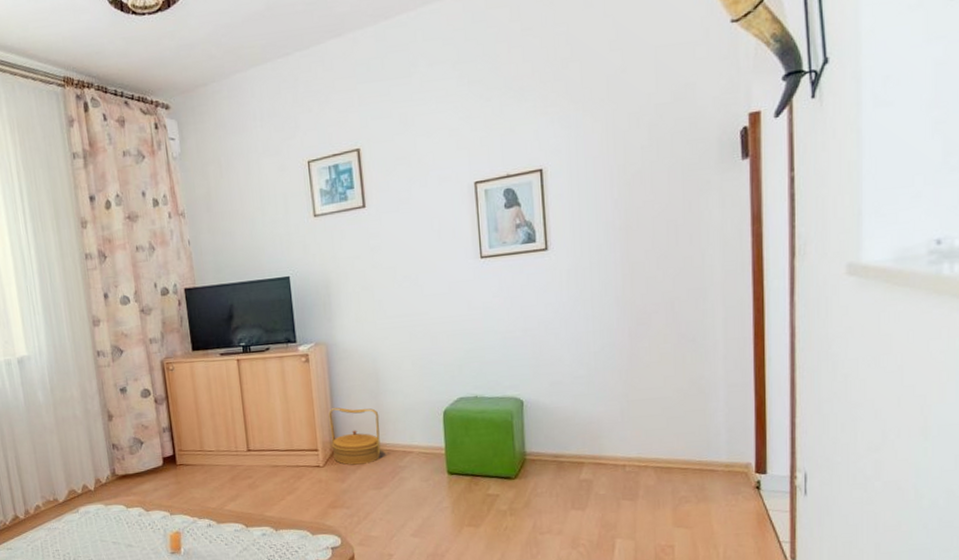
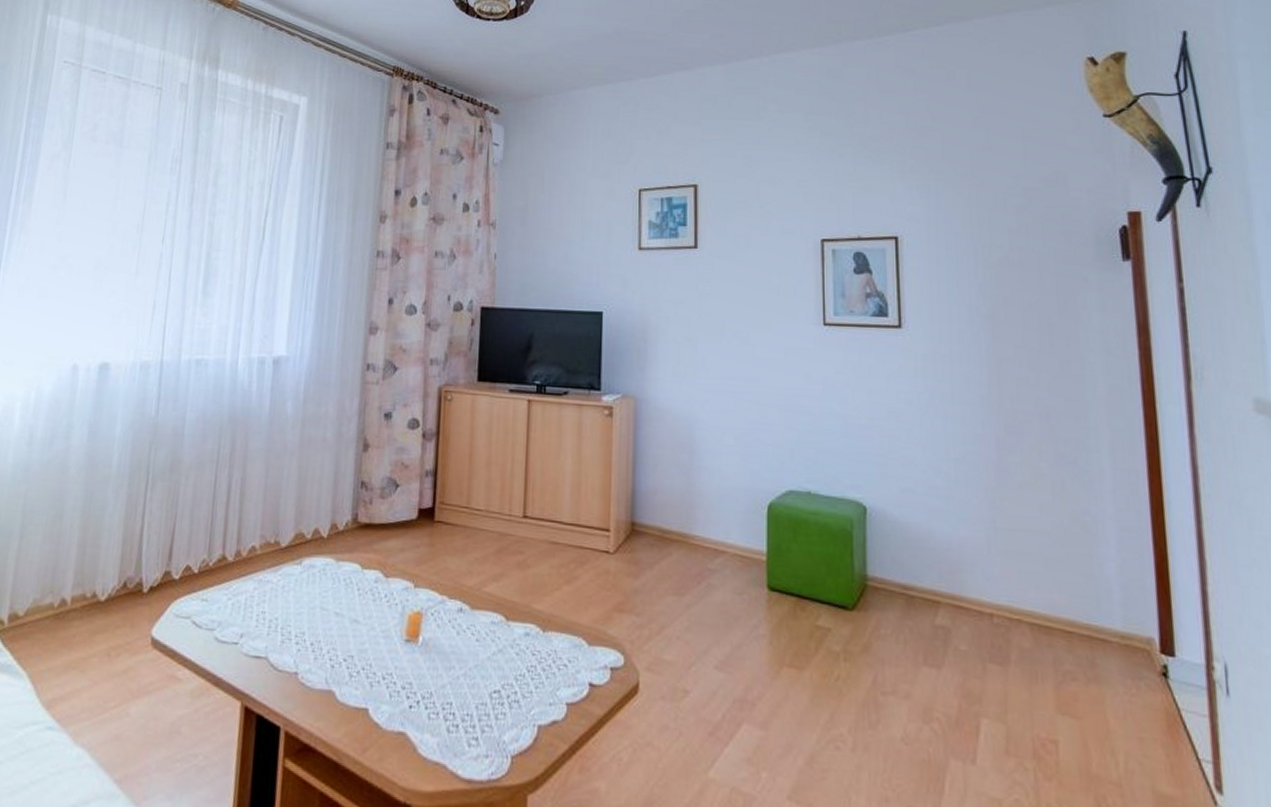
basket: present [328,407,381,465] -> none [627,479,689,559]

